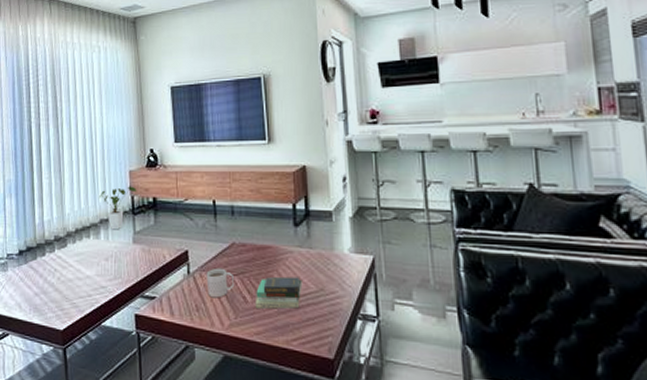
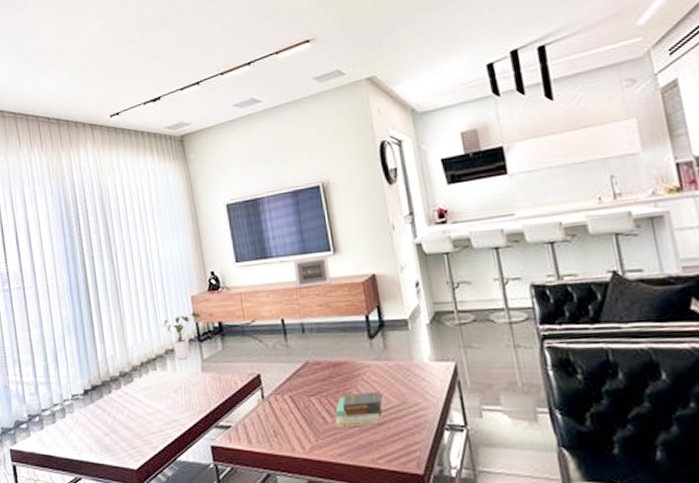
mug: present [206,267,235,298] -> none [281,389,313,422]
picture frame: none [229,143,264,173] -> present [293,255,332,289]

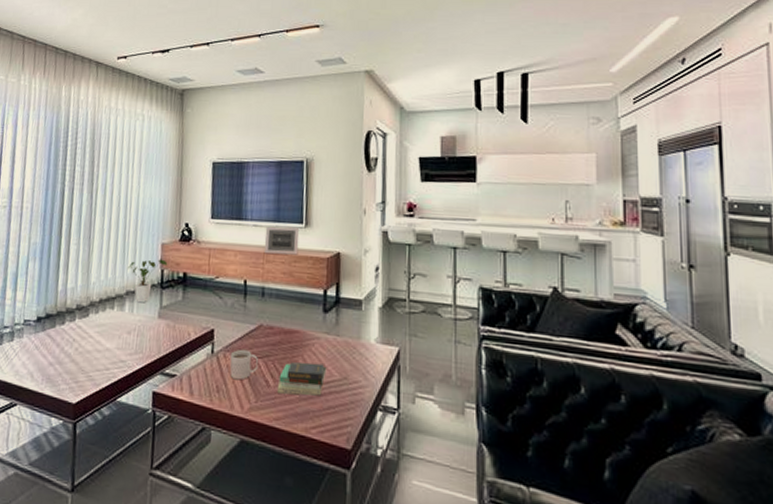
mug: none [281,389,313,422] -> present [229,349,259,381]

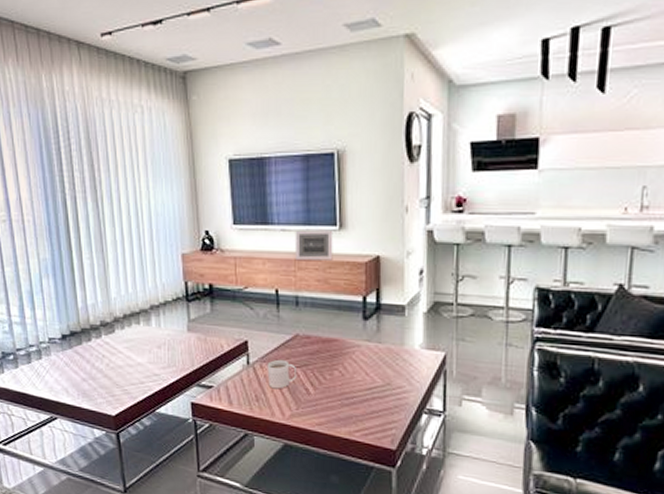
house plant: present [128,259,168,303] -> none [149,270,191,317]
books: present [276,362,327,396] -> none [317,370,369,402]

